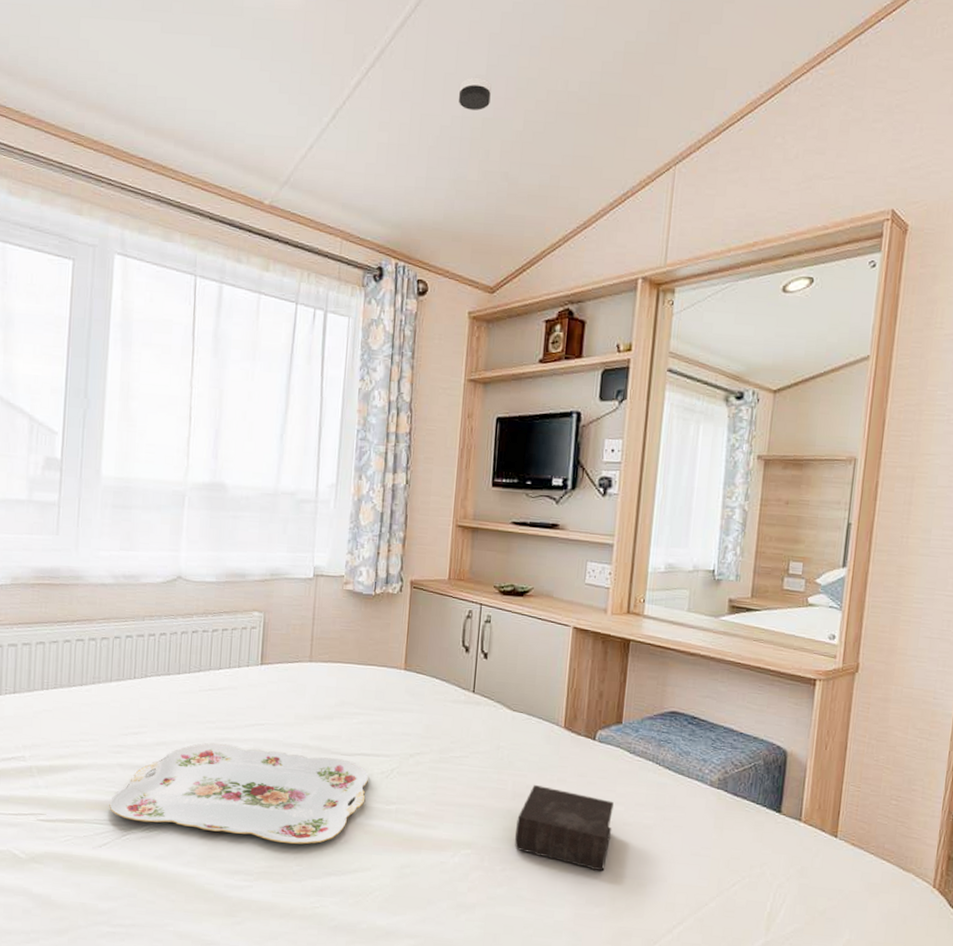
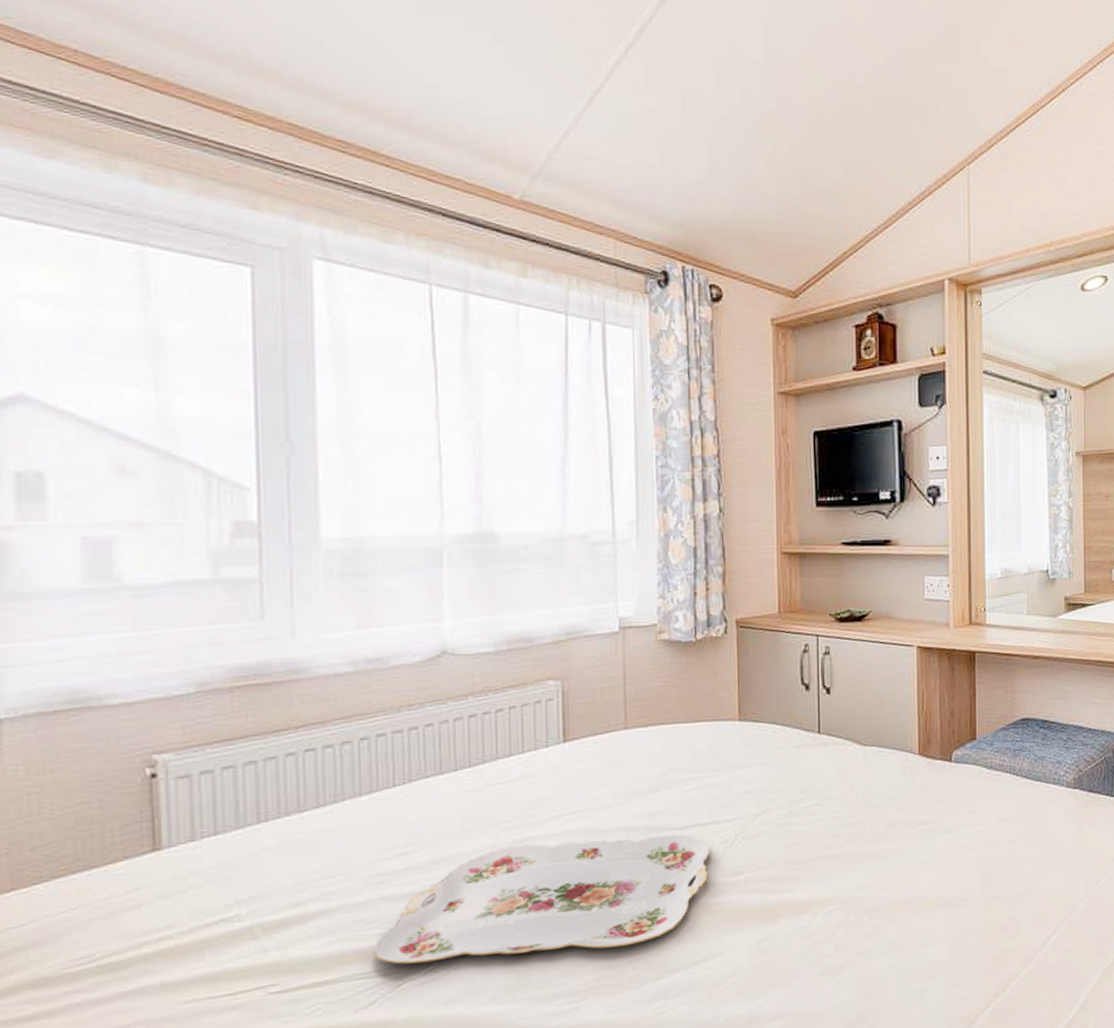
smoke detector: present [458,77,491,110] -> none [735,64,771,100]
book: present [514,785,614,872] -> none [879,820,978,898]

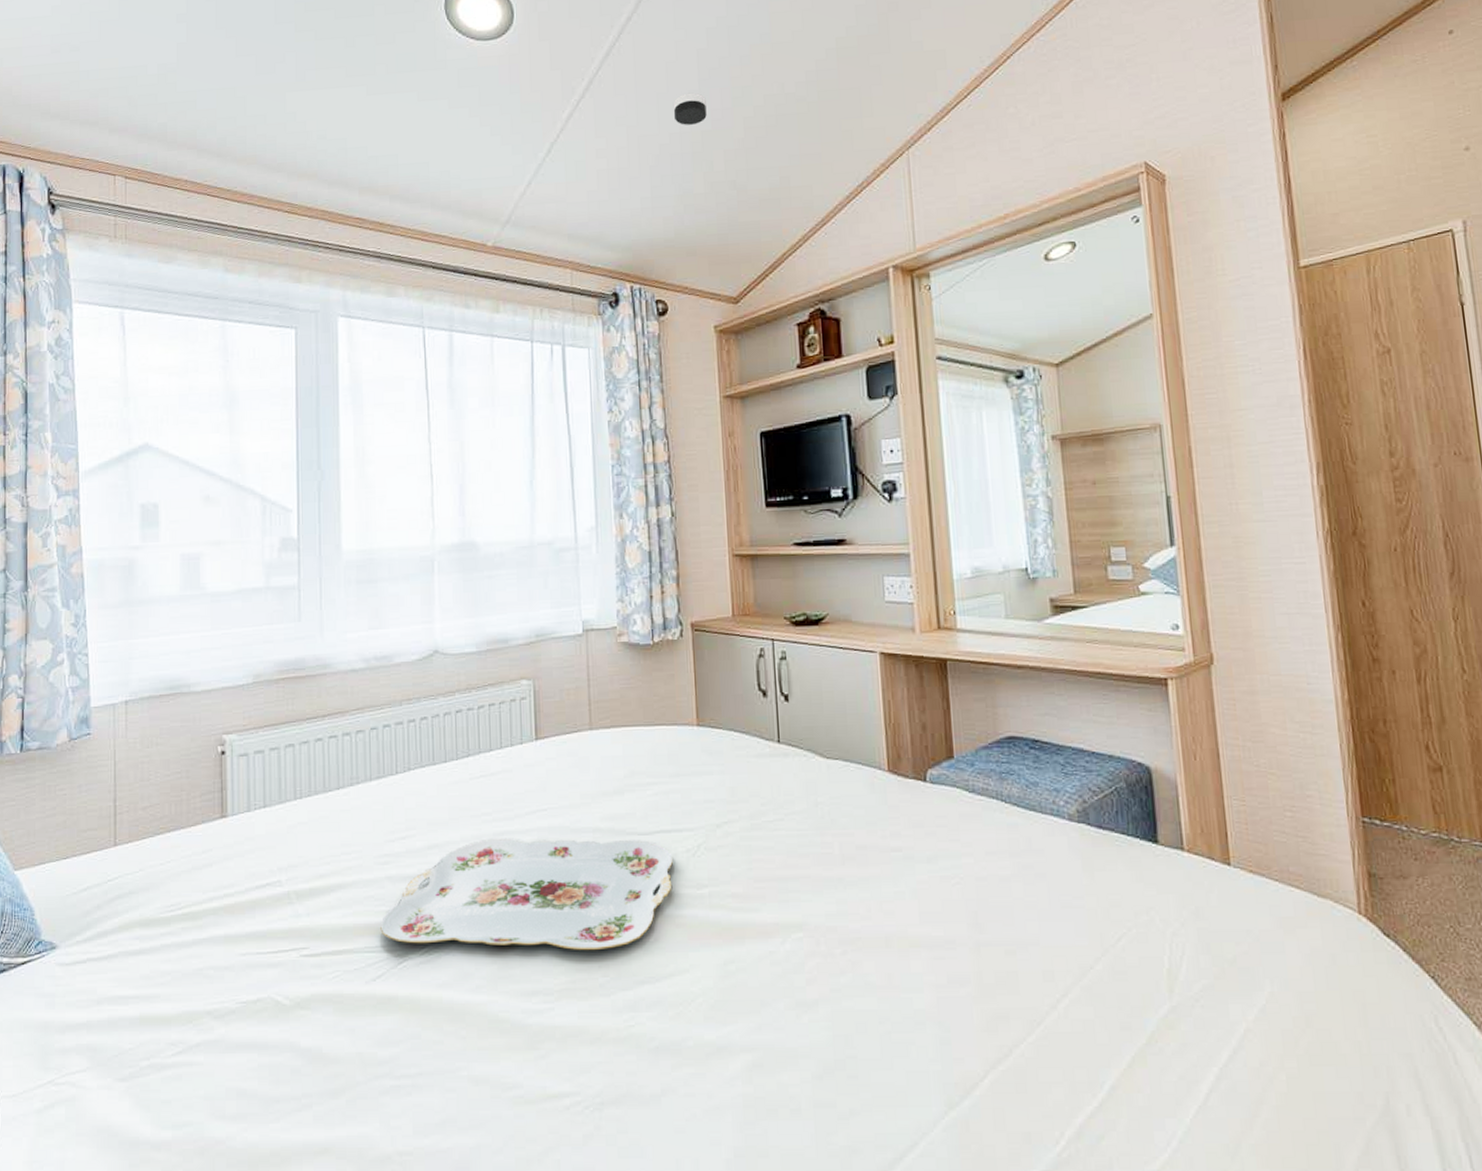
smoke detector: none [735,64,771,100] -> present [673,92,707,125]

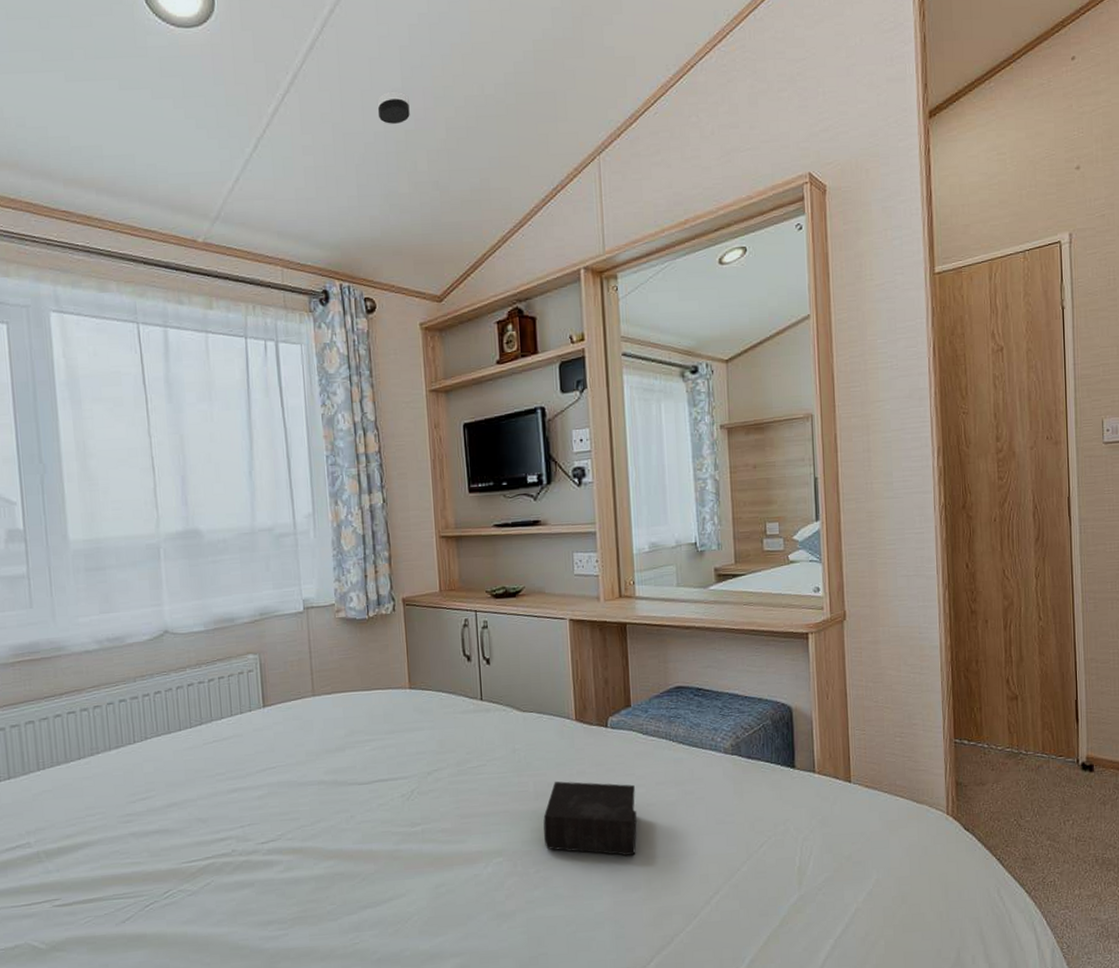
serving tray: present [380,838,674,950] -> none [126,788,391,889]
book: none [851,844,964,941] -> present [543,781,637,856]

